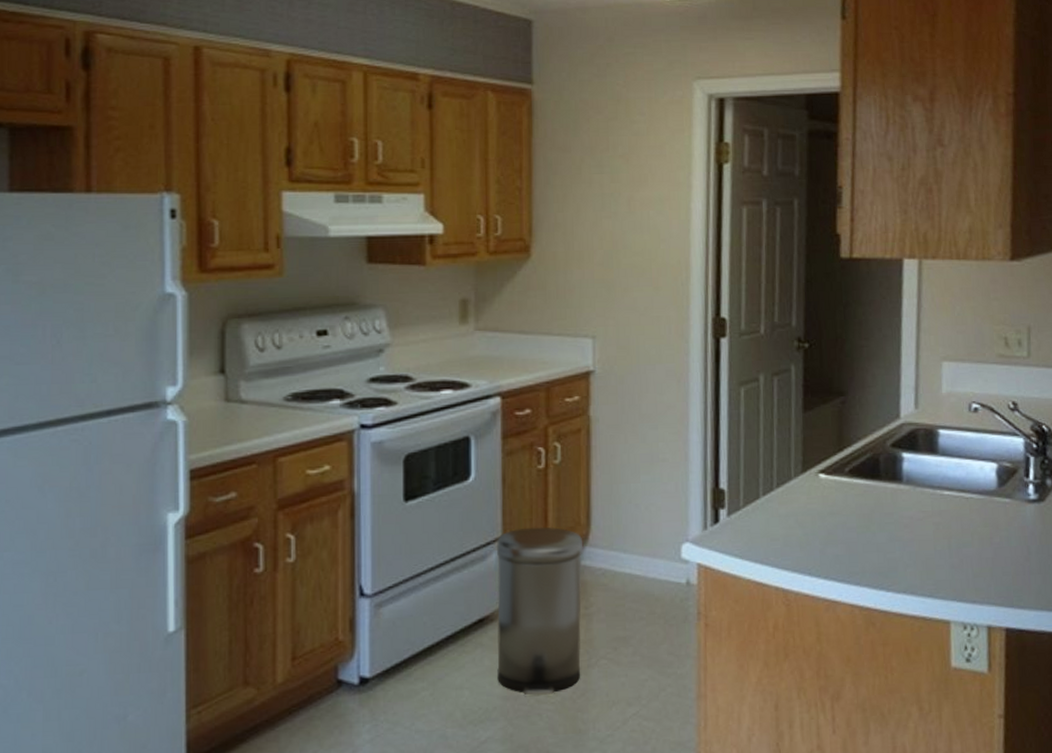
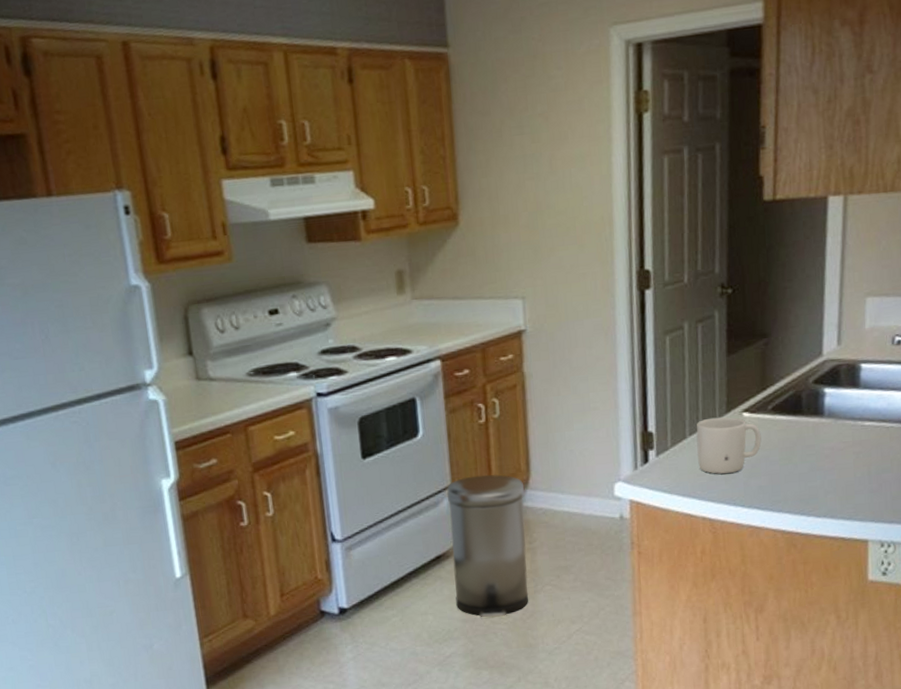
mug: none [770,477,838,539] -> present [696,417,762,474]

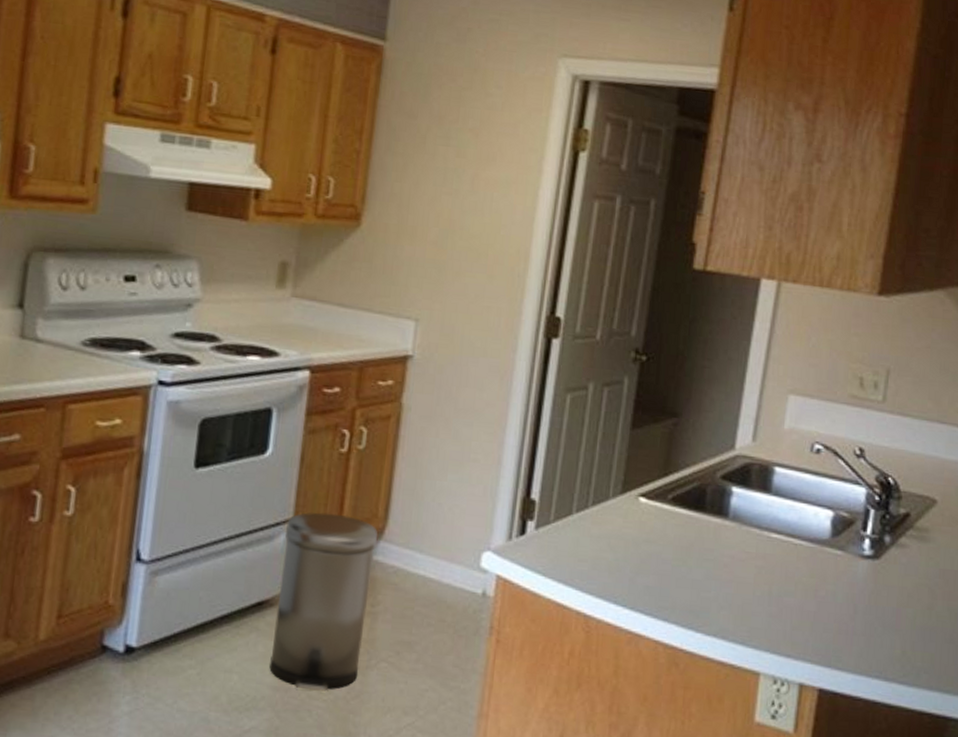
mug: present [696,417,762,474] -> none [581,495,656,565]

